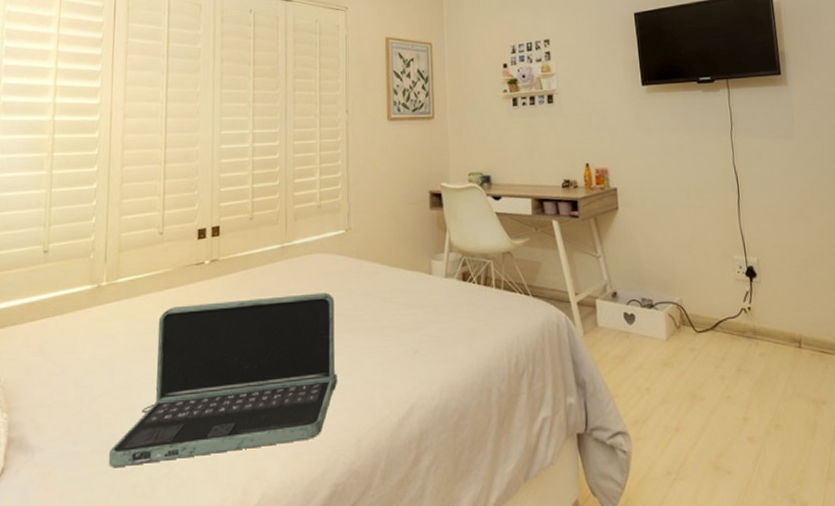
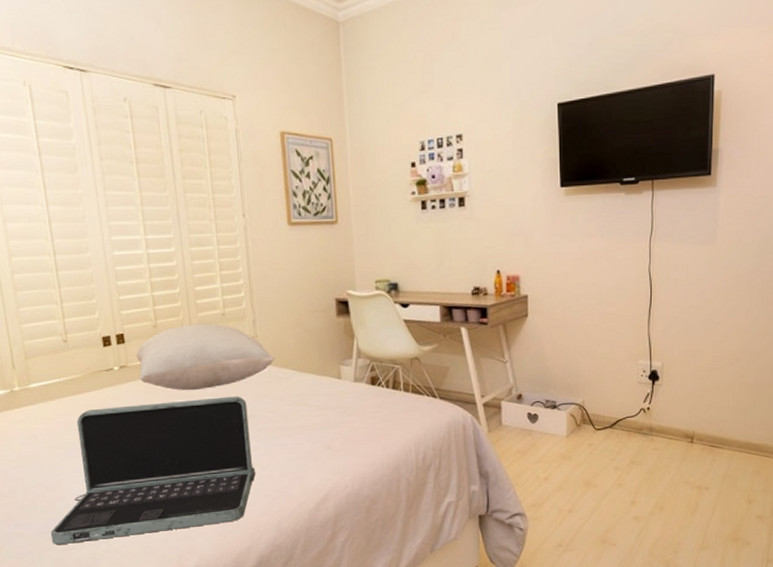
pillow: none [228,215,367,287] -> present [135,323,275,391]

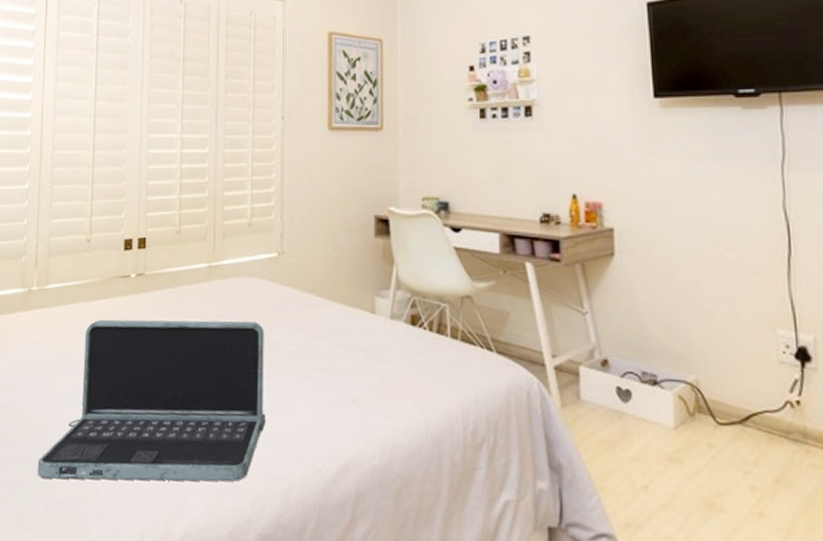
pillow: present [135,323,275,391] -> none [154,232,301,310]

